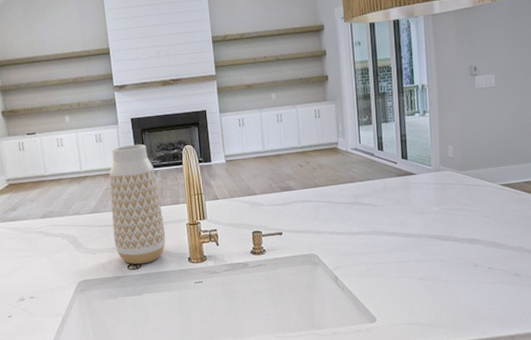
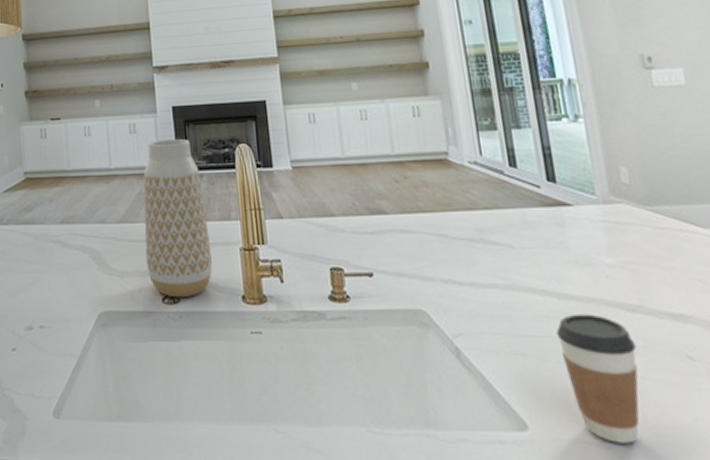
coffee cup: none [398,244,445,322] -> present [556,314,640,444]

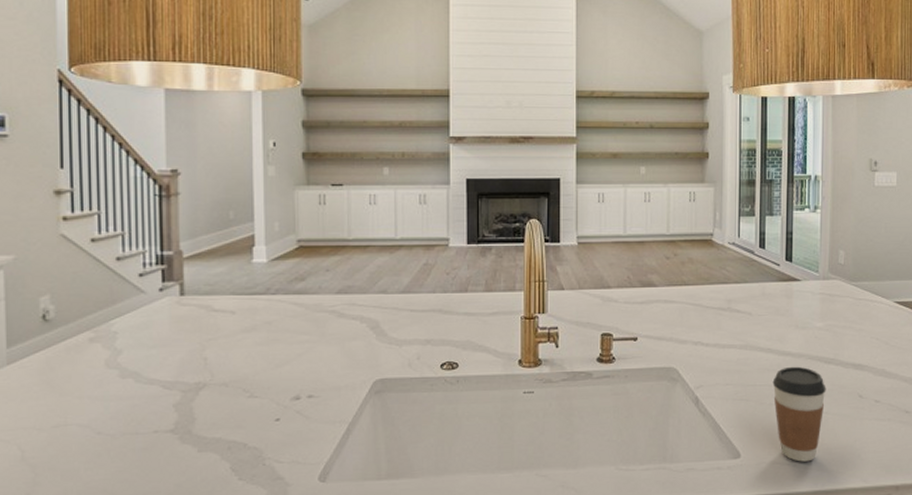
vase: present [143,138,212,298] -> none [427,211,494,364]

